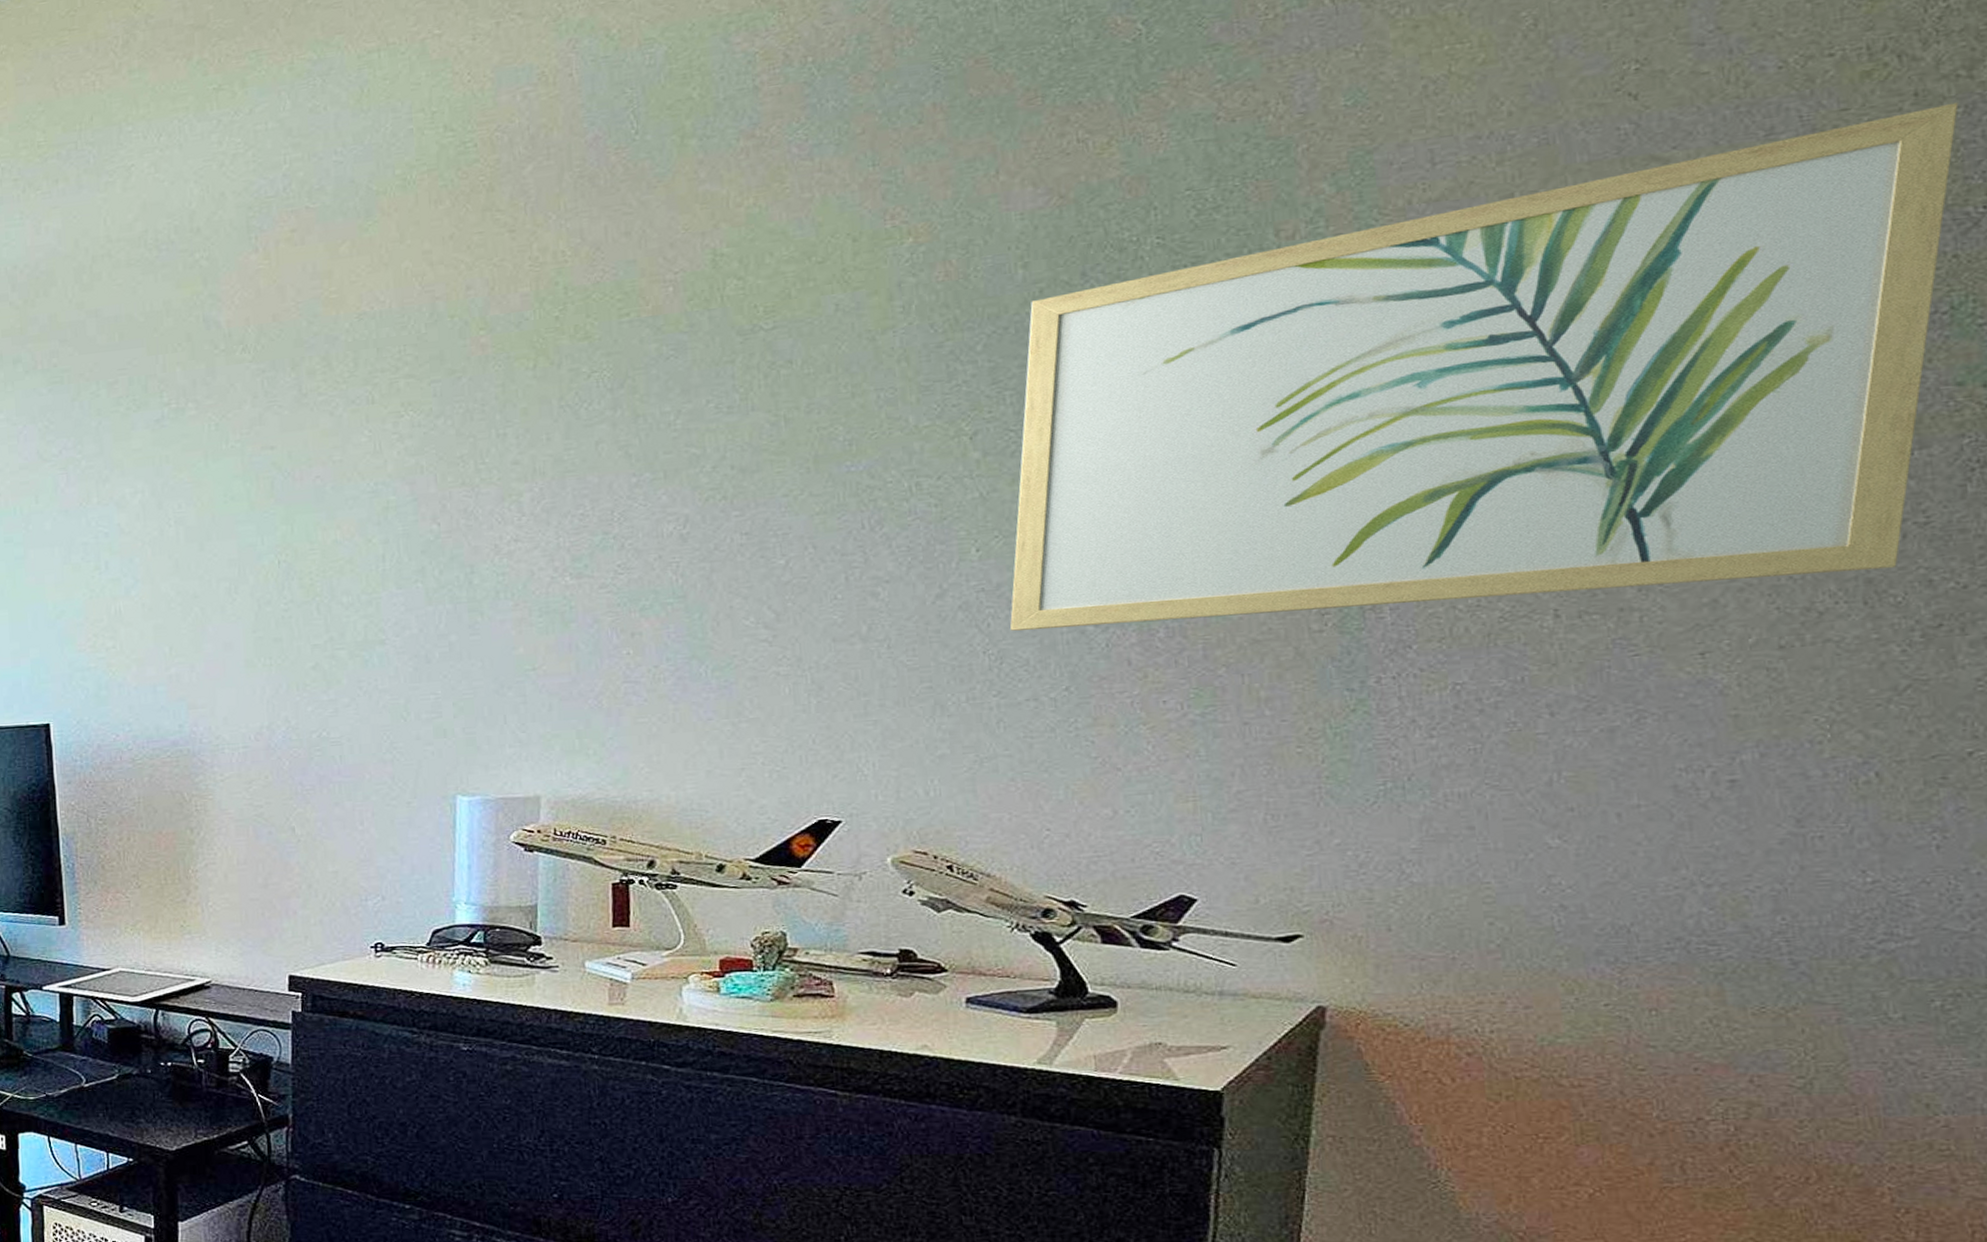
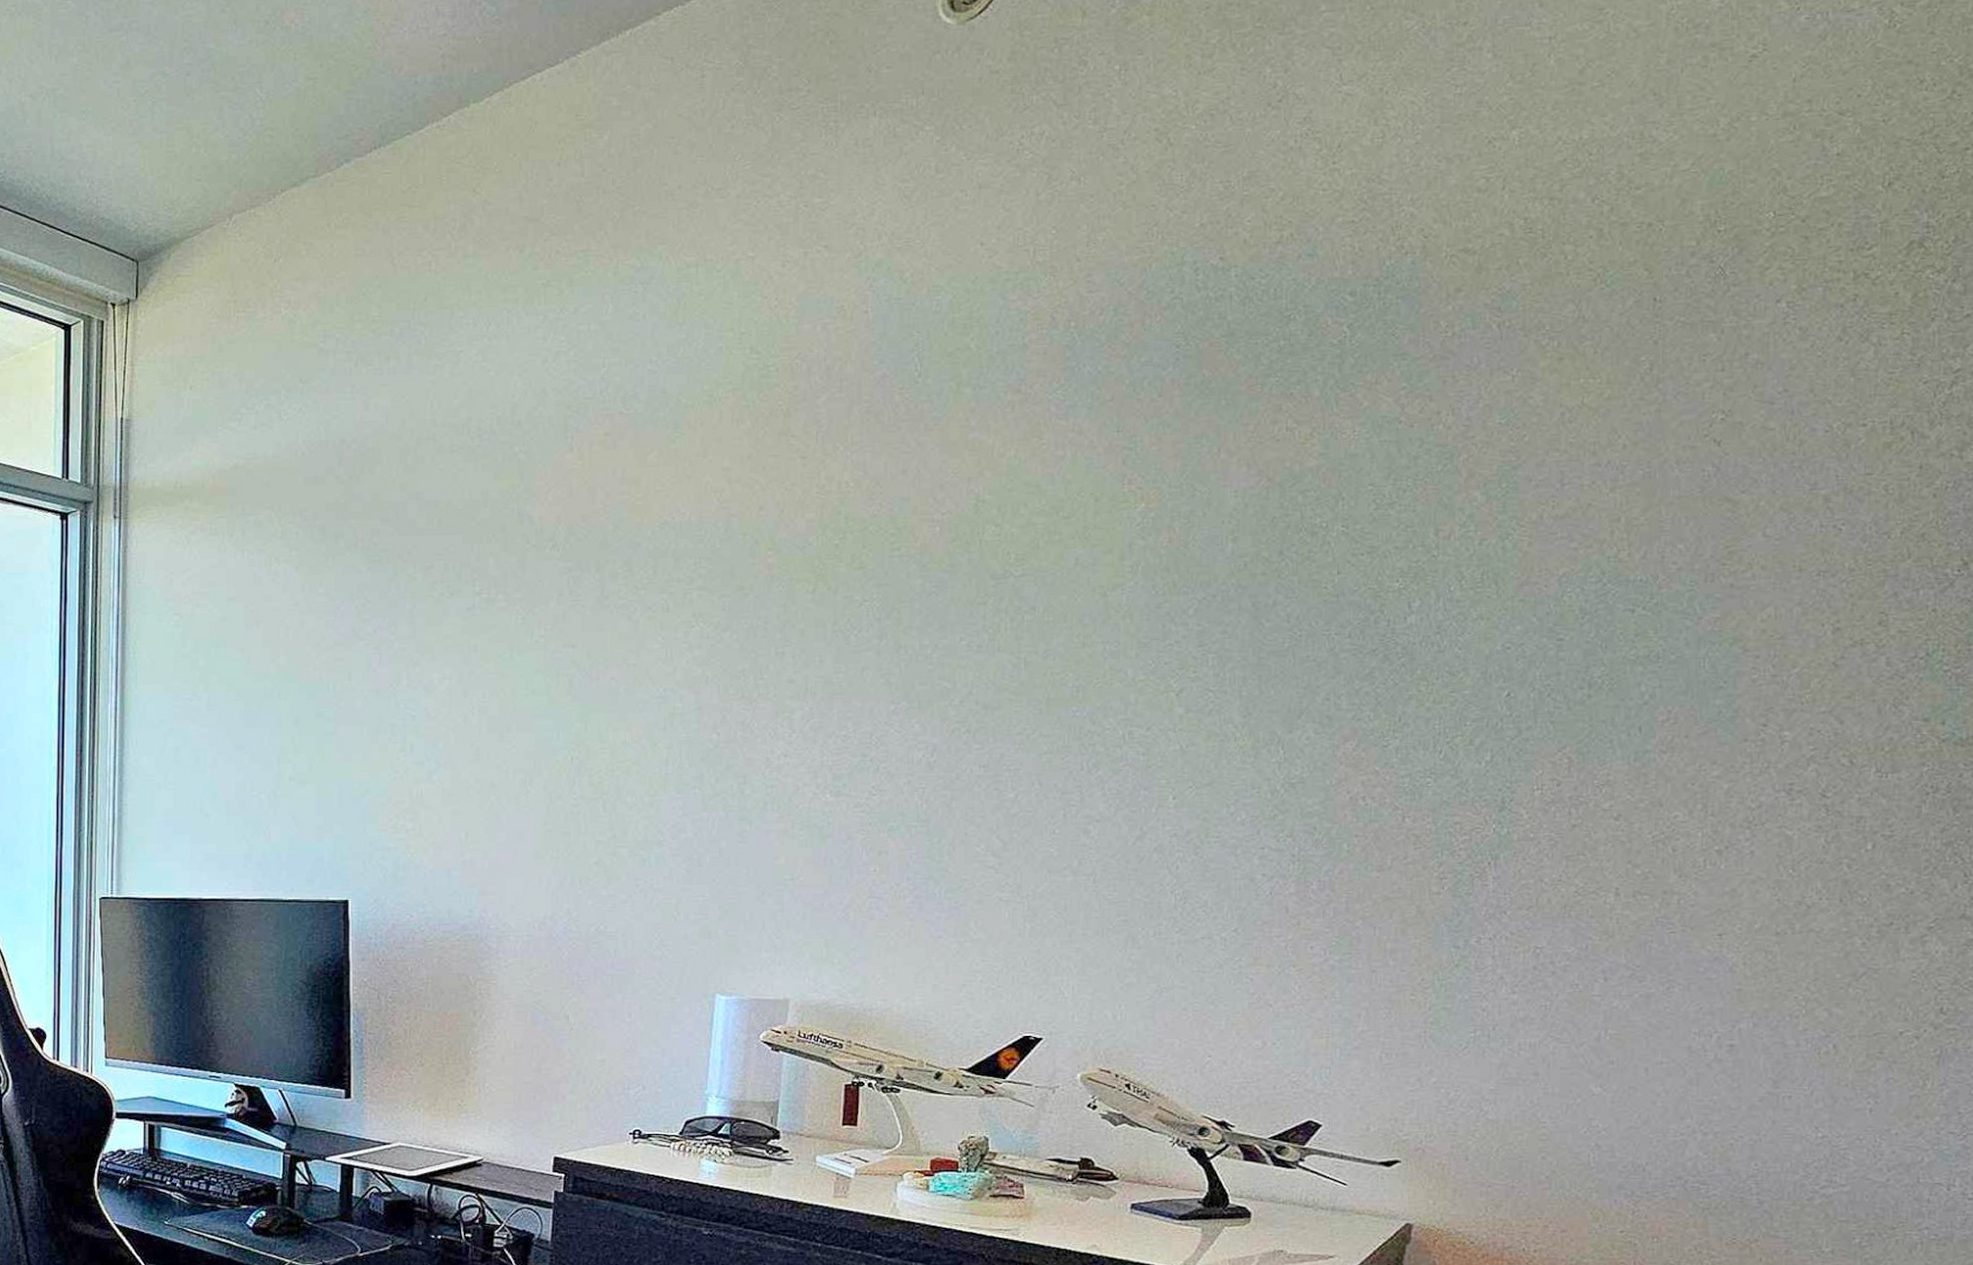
wall art: present [1010,102,1959,632] -> none [1195,478,1950,875]

